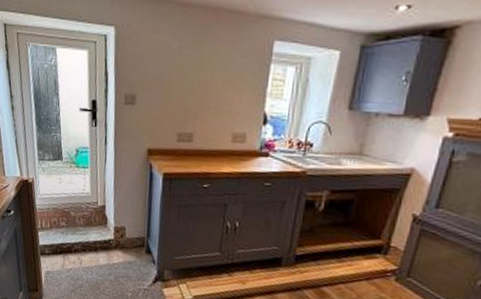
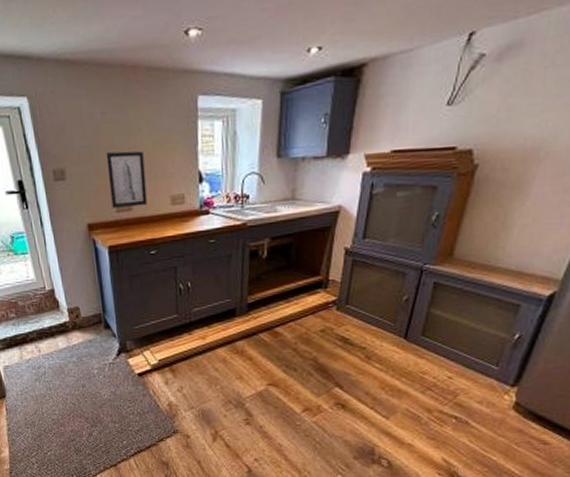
wall art: none [174,84,212,139] -> present [106,151,147,208]

